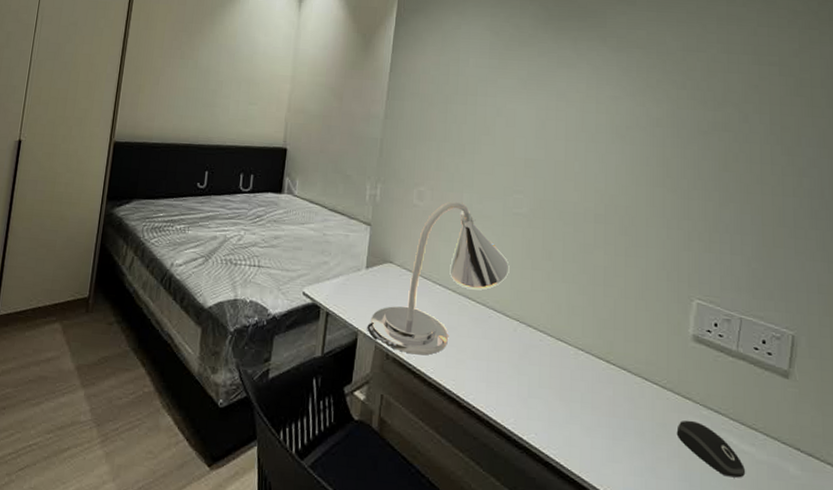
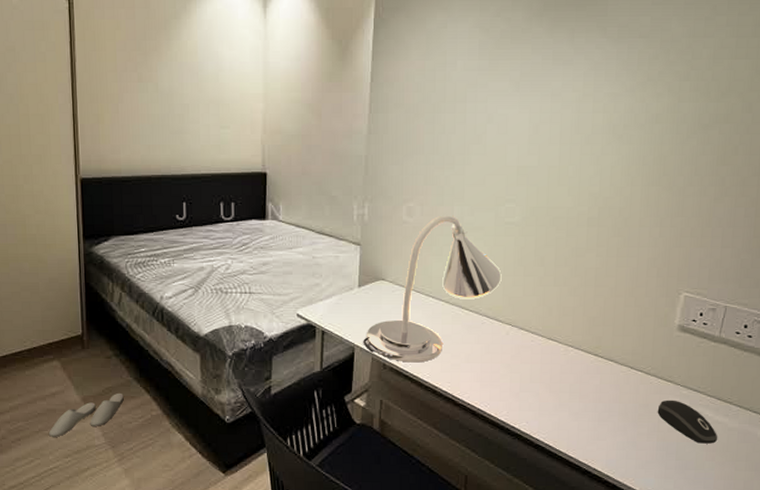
slippers: none [36,363,119,409] -> present [49,392,124,437]

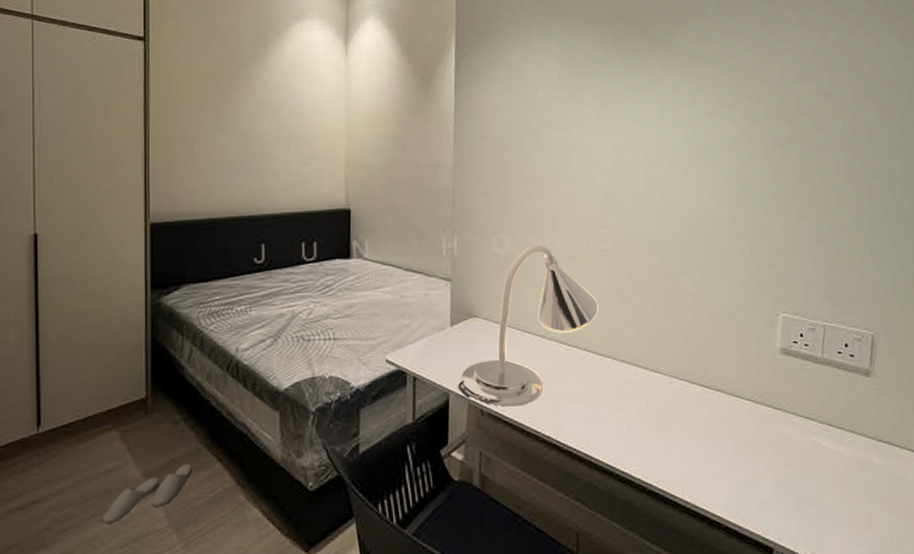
computer mouse: present [657,399,718,444] -> none [770,429,836,476]

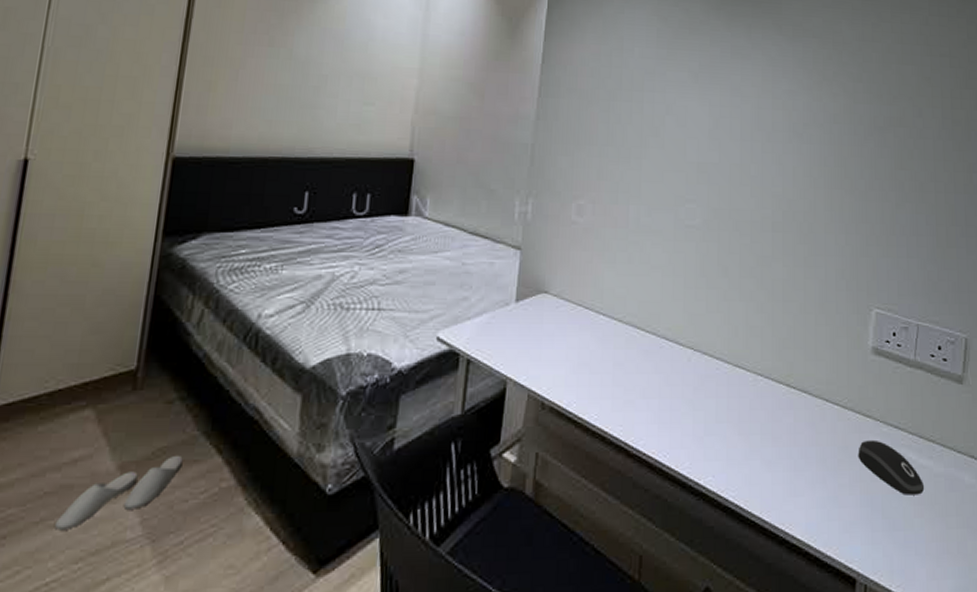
table lamp: present [458,245,598,407] -> none [518,215,681,400]
computer mouse: none [770,429,836,476] -> present [858,439,925,495]

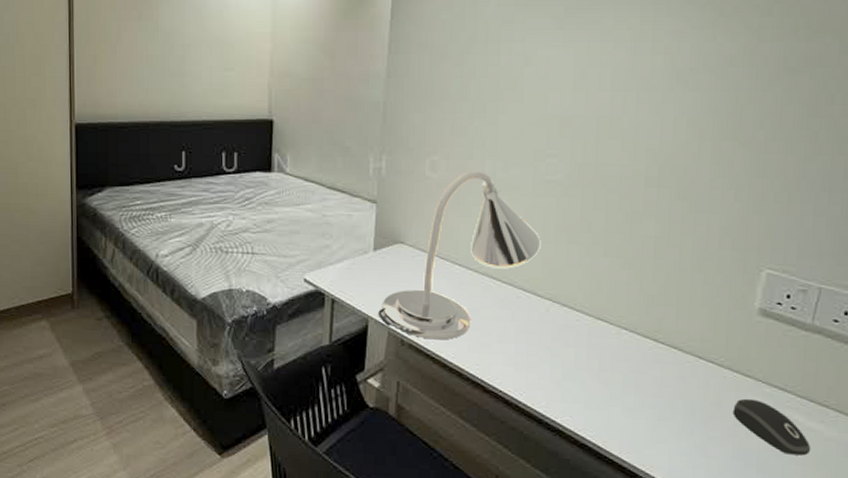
slippers: present [55,455,183,530] -> none [35,358,114,404]
table lamp: none [518,215,681,400] -> present [378,171,540,340]

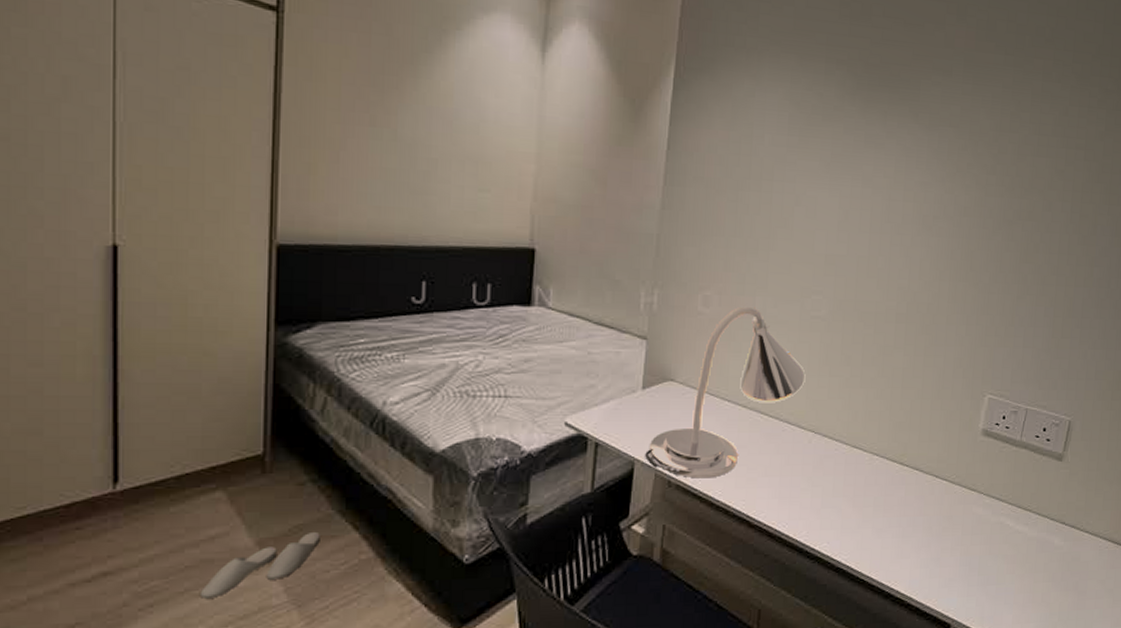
slippers: none [35,358,114,404] -> present [201,531,320,599]
computer mouse: present [732,398,811,456] -> none [961,510,1019,556]

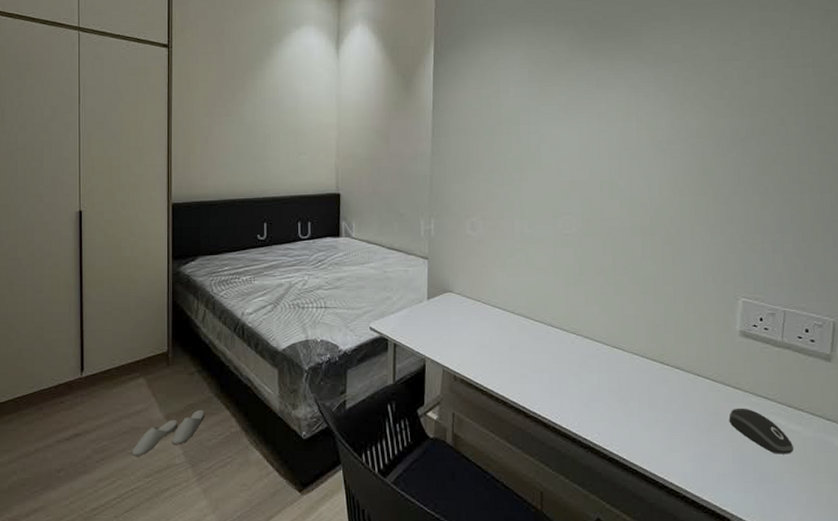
table lamp: present [645,306,805,479] -> none [434,228,563,374]
computer mouse: none [961,510,1019,556] -> present [729,408,794,454]

